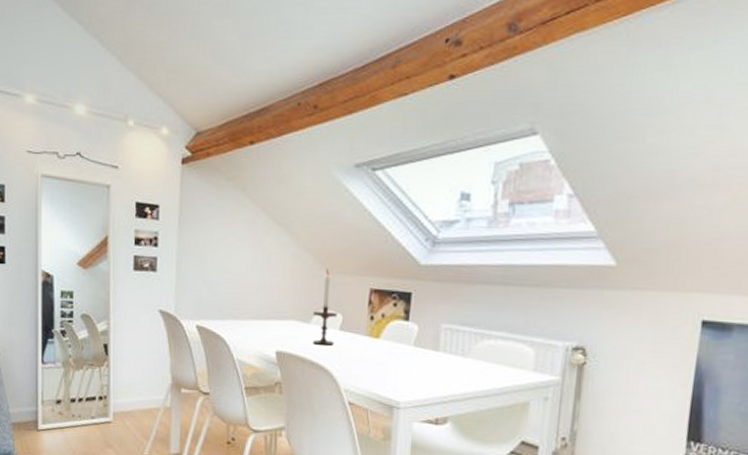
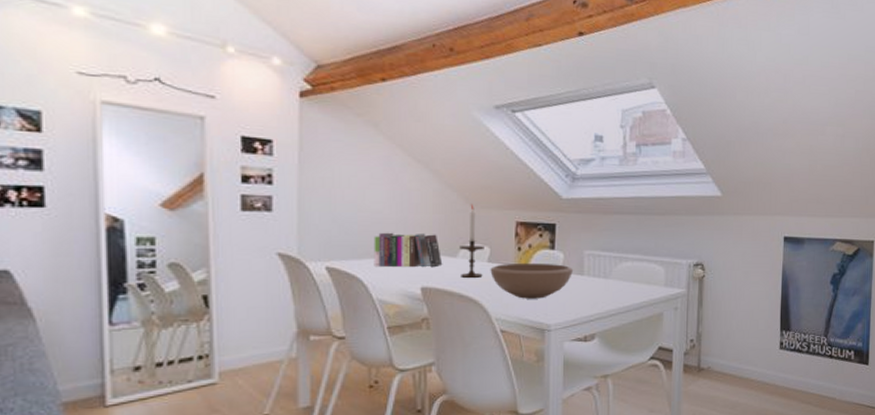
books: none [236,294,297,333] -> present [374,232,443,268]
bowl: none [341,333,427,373] -> present [490,262,573,299]

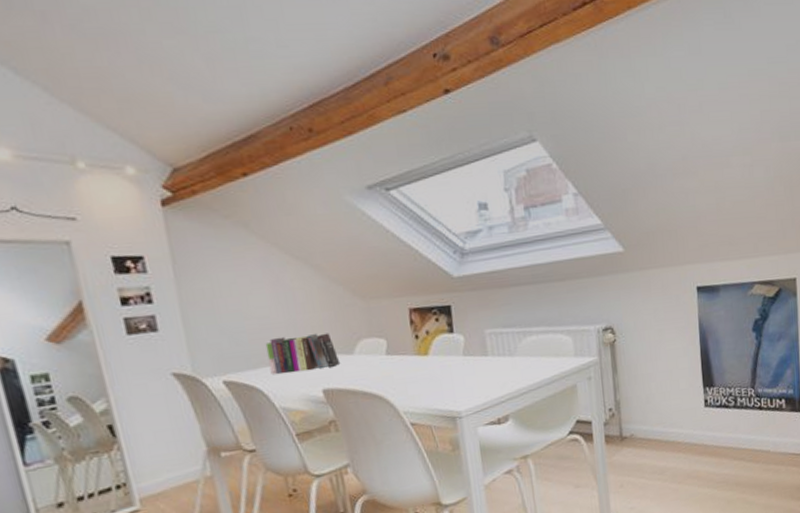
candlestick: present [459,204,484,279] -> none [354,296,384,375]
bowl: present [490,262,573,299] -> none [390,347,476,389]

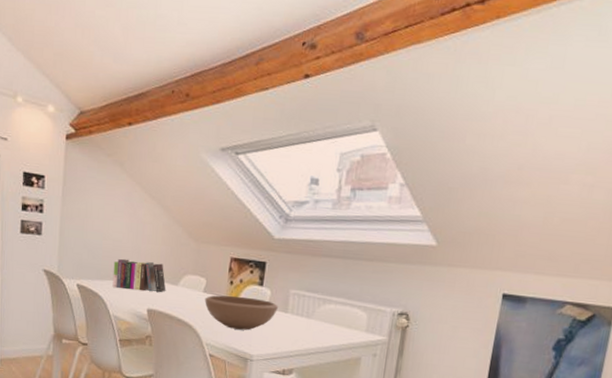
bowl: none [390,347,476,389] -> present [205,295,278,330]

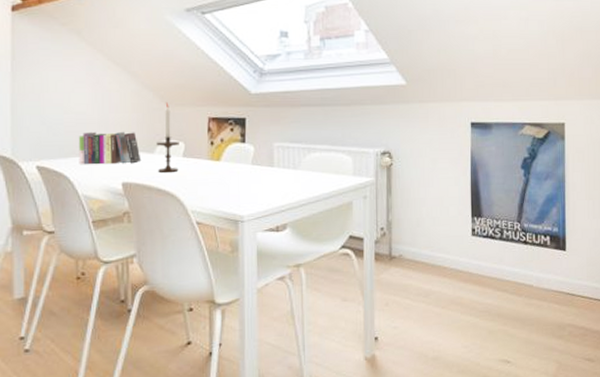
candlestick: none [180,238,202,306] -> present [156,102,179,174]
bowl: present [205,295,278,330] -> none [185,156,263,191]

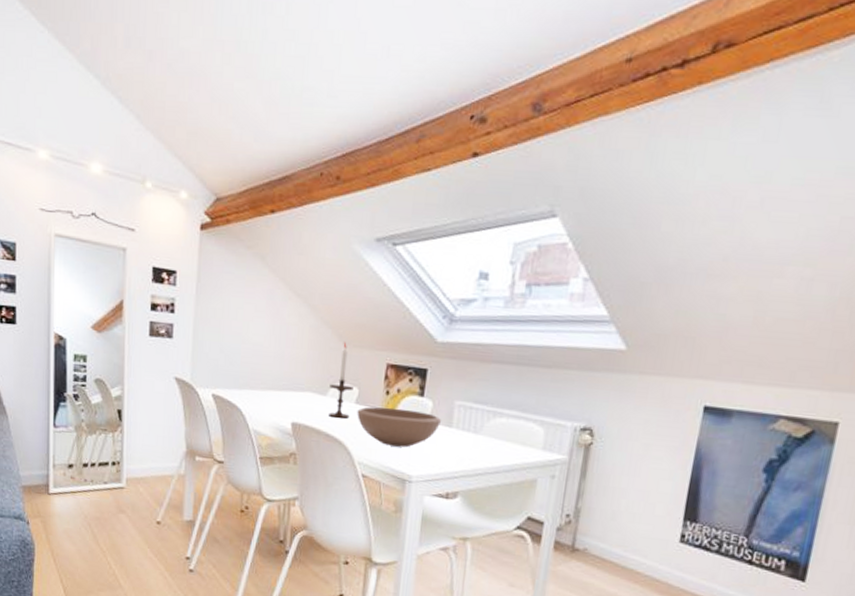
books: present [78,131,142,165] -> none [252,365,313,404]
bowl: none [185,156,263,191] -> present [357,407,441,448]

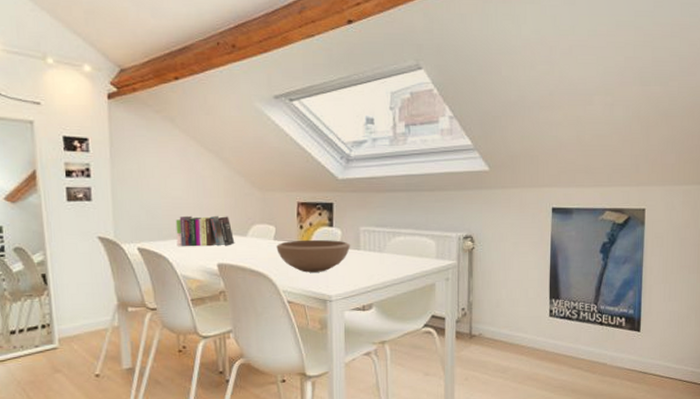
books: none [252,365,313,404] -> present [175,215,235,247]
candlestick: present [329,342,354,419] -> none [249,188,270,255]

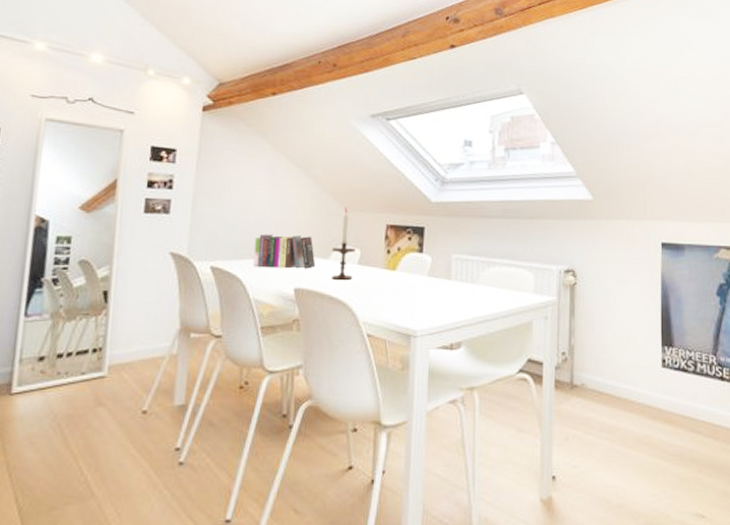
candlestick: none [249,188,270,255] -> present [332,207,355,281]
bowl: present [276,239,350,273] -> none [360,265,440,303]

